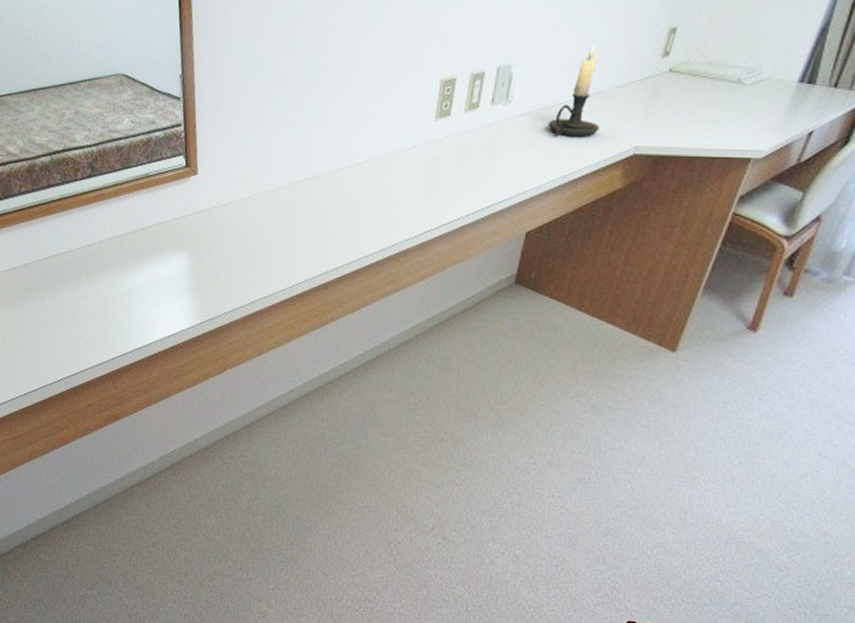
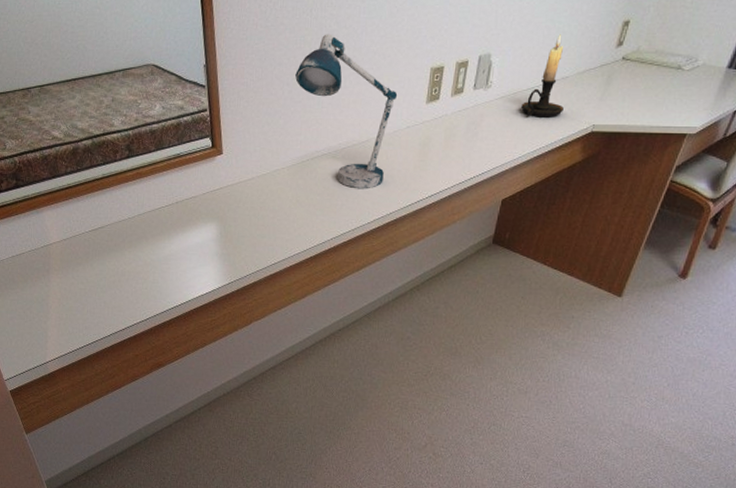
desk lamp: none [283,41,402,216] -> present [295,34,398,188]

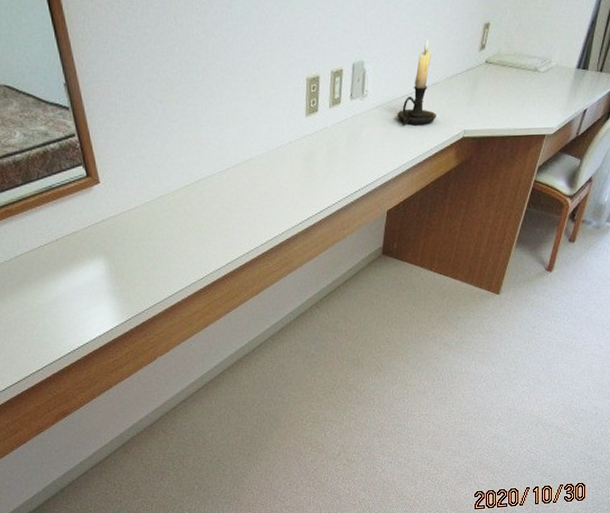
desk lamp: present [295,34,398,188] -> none [167,44,277,210]

